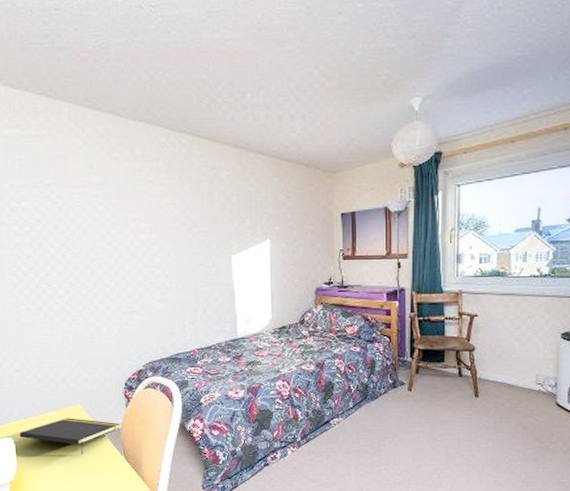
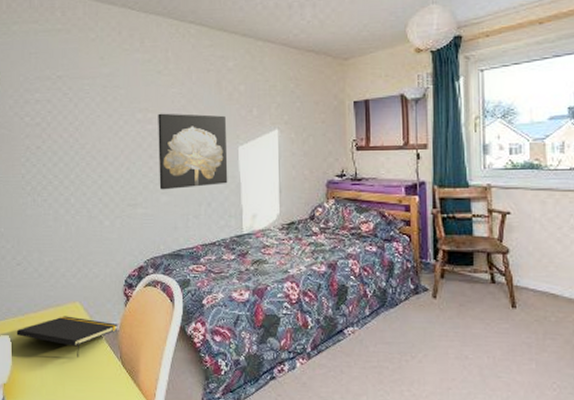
wall art: none [151,223,222,298] -> present [158,113,228,190]

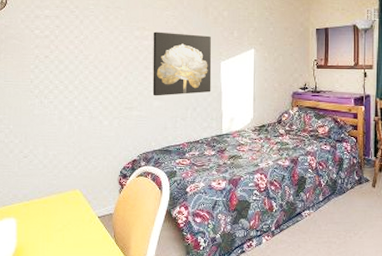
notepad: present [16,316,118,357] -> none [21,201,113,236]

